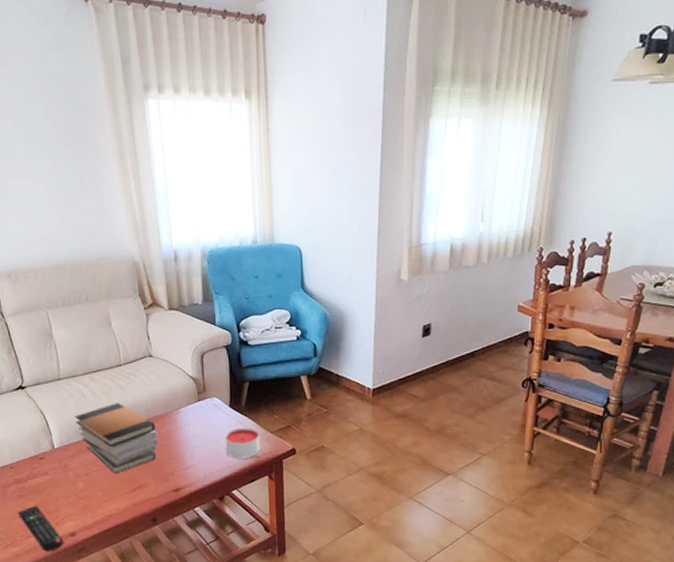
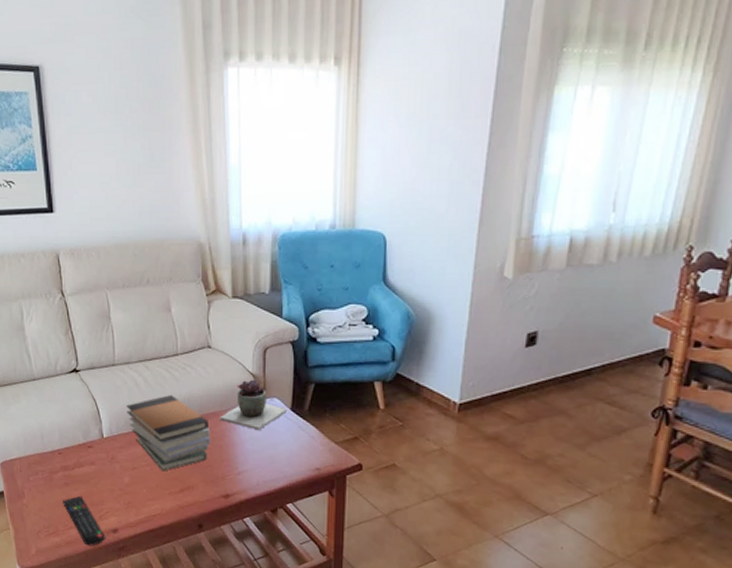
succulent plant: none [165,382,227,428] -> present [220,379,288,431]
candle: present [225,428,261,459] -> none [283,435,323,470]

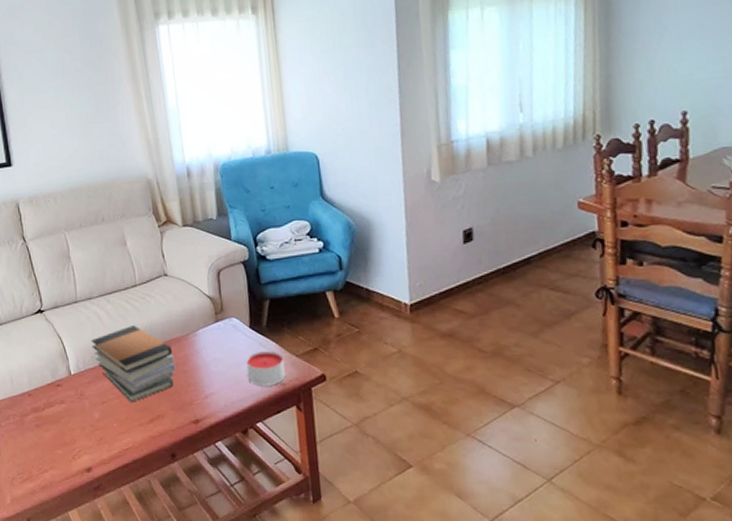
remote control: present [63,495,106,546] -> none [35,436,80,488]
succulent plant: present [220,379,288,431] -> none [182,301,247,352]
candle: none [283,435,323,470] -> present [246,351,286,386]

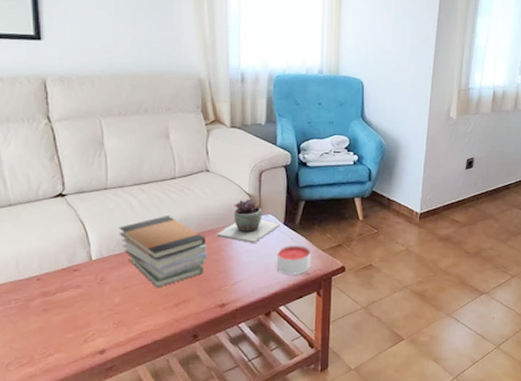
succulent plant: none [182,301,247,352] -> present [217,199,281,244]

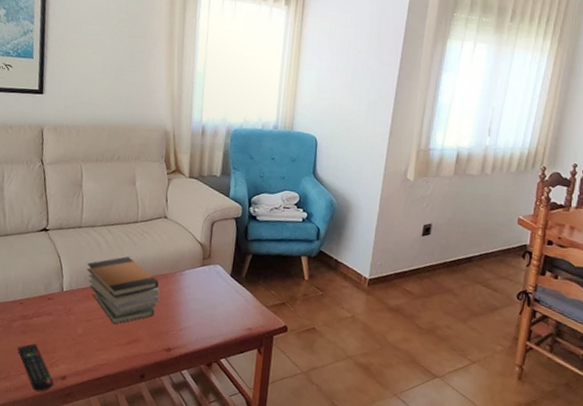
remote control: none [40,320,91,371] -> present [18,343,54,392]
succulent plant: present [217,199,281,244] -> none [168,247,228,293]
candle: present [276,245,312,275] -> none [220,298,255,329]

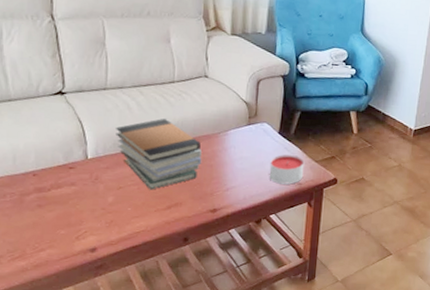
remote control: present [18,343,54,392] -> none [34,216,82,267]
candle: none [220,298,255,329] -> present [269,155,305,185]

